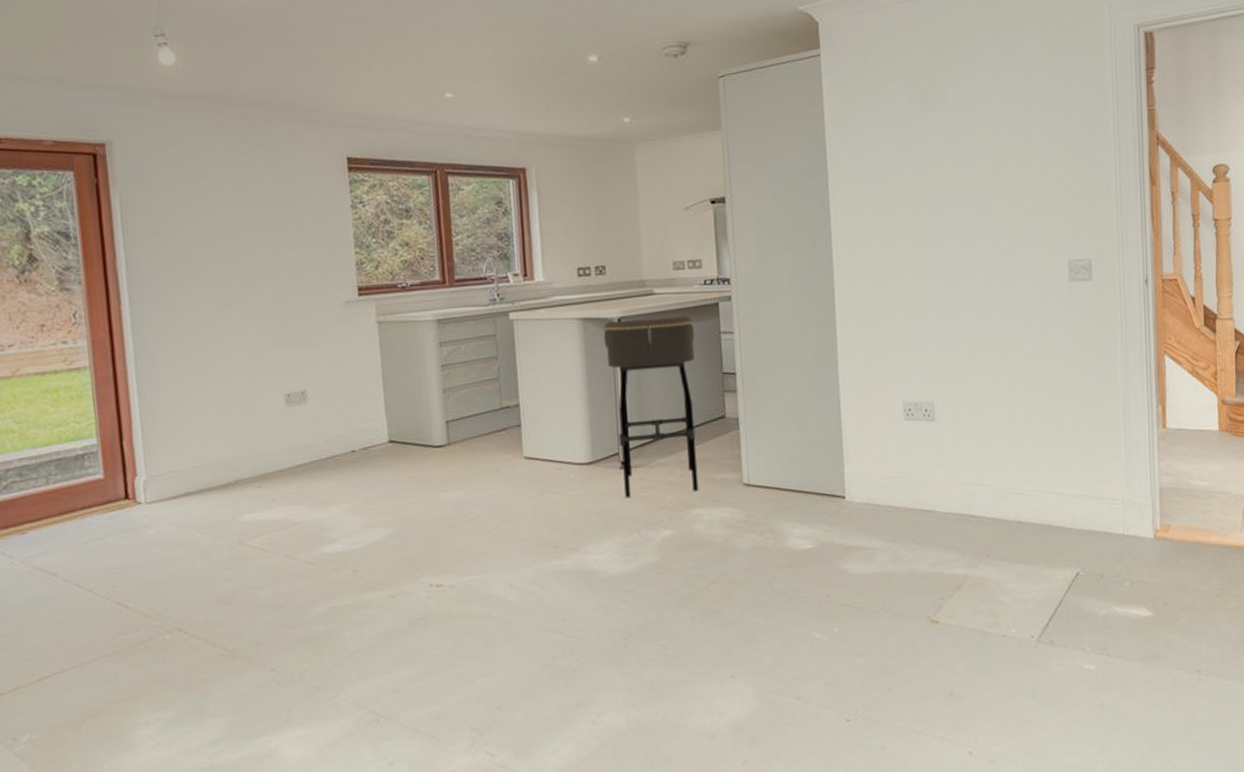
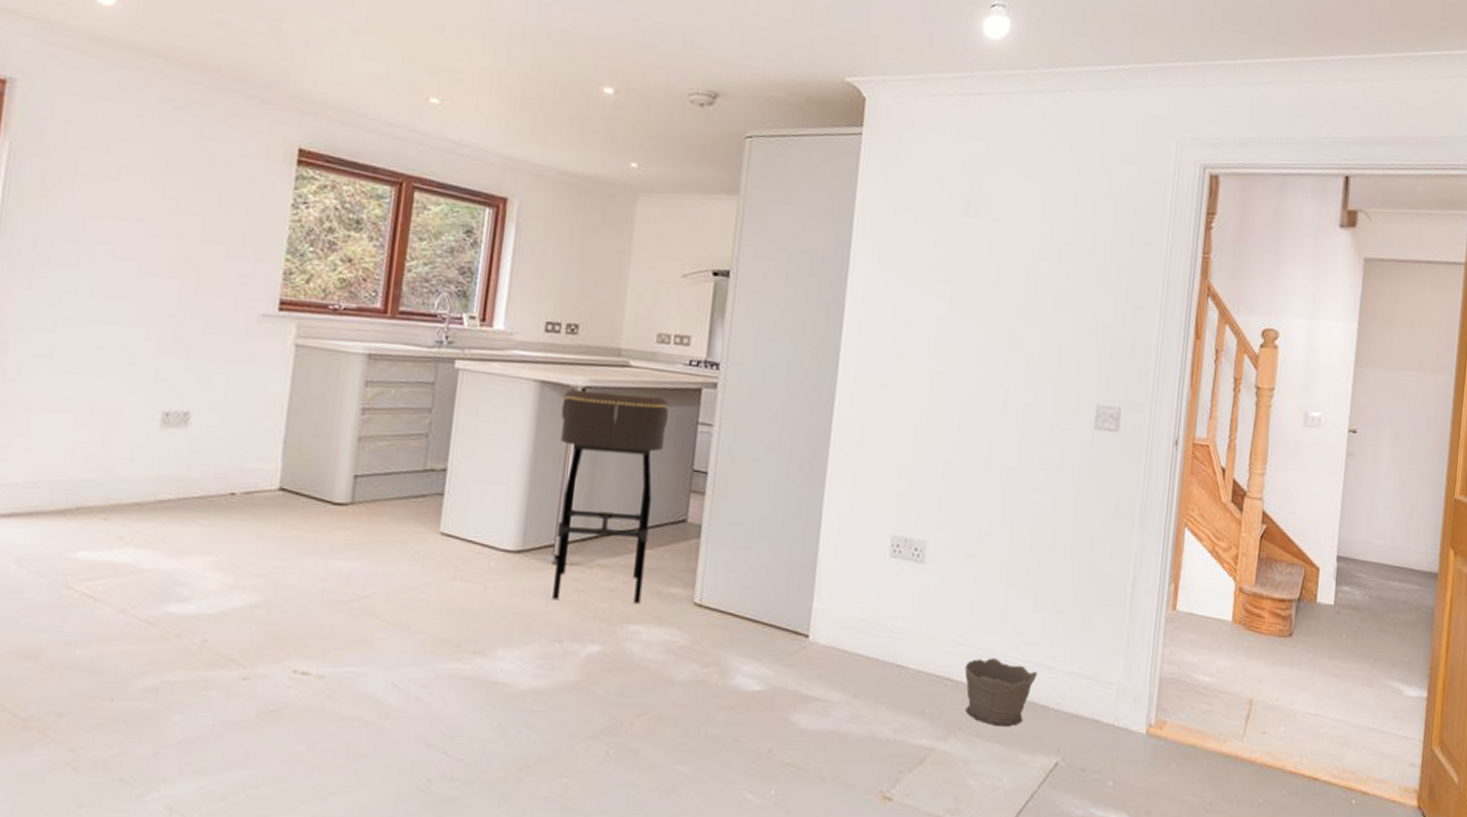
clay pot: none [984,492,1049,549] -> present [964,658,1037,727]

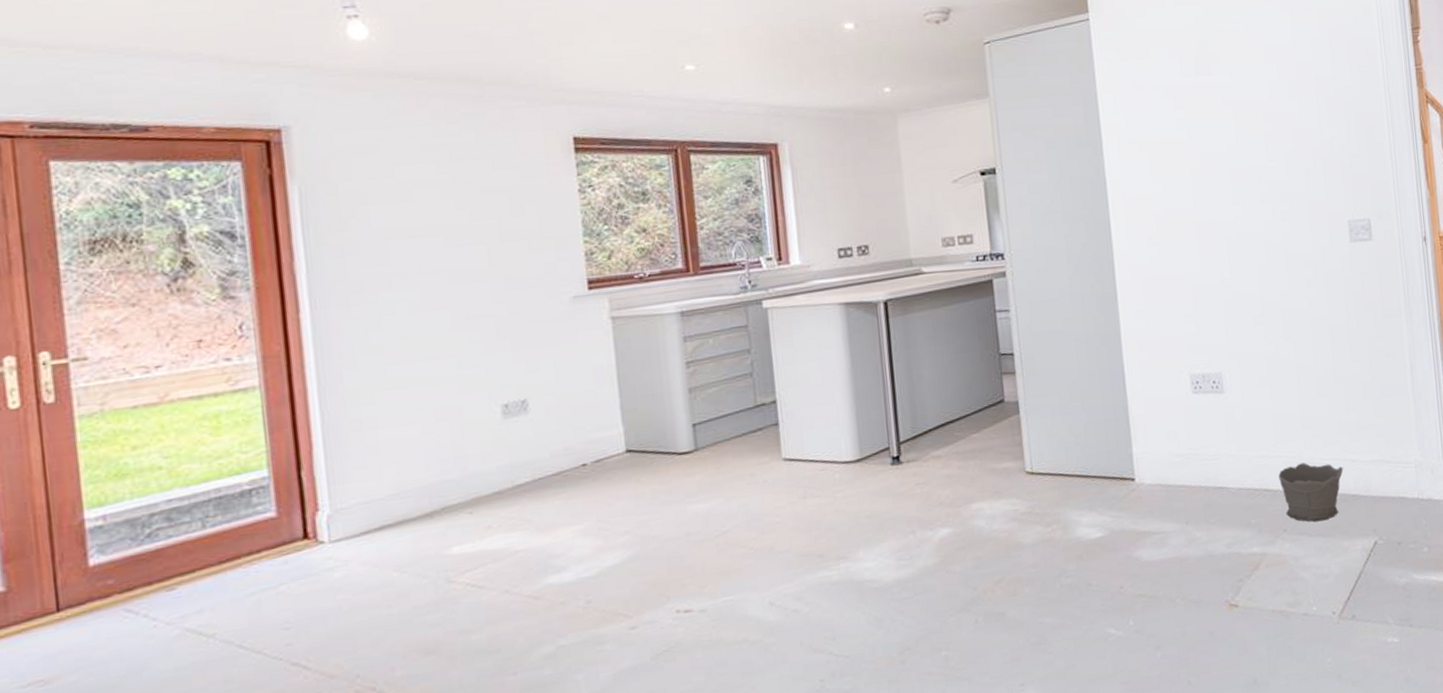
bar stool: present [552,389,670,605] -> none [868,295,978,497]

